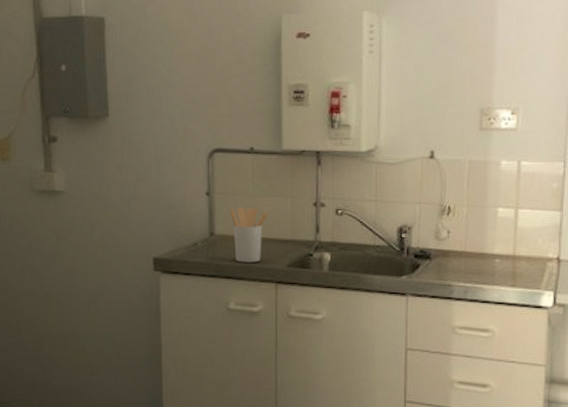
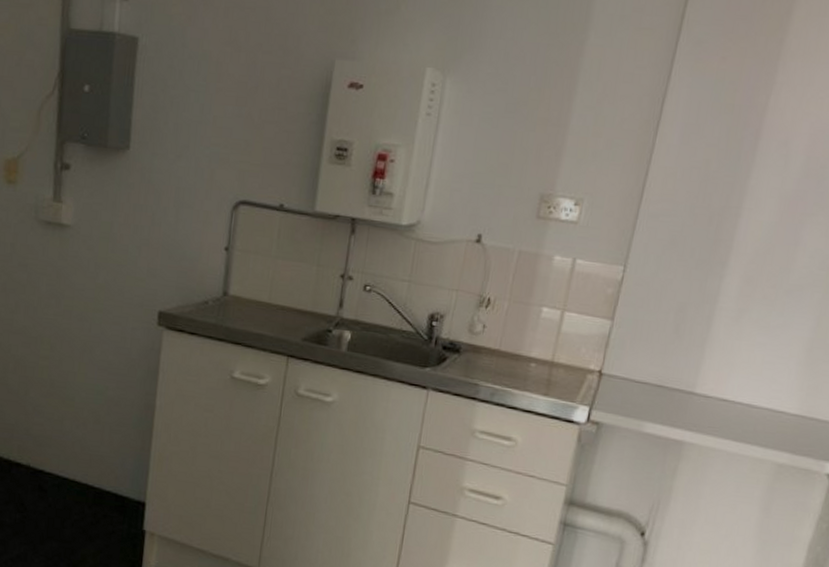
utensil holder: present [231,207,268,263] -> none [247,268,290,331]

